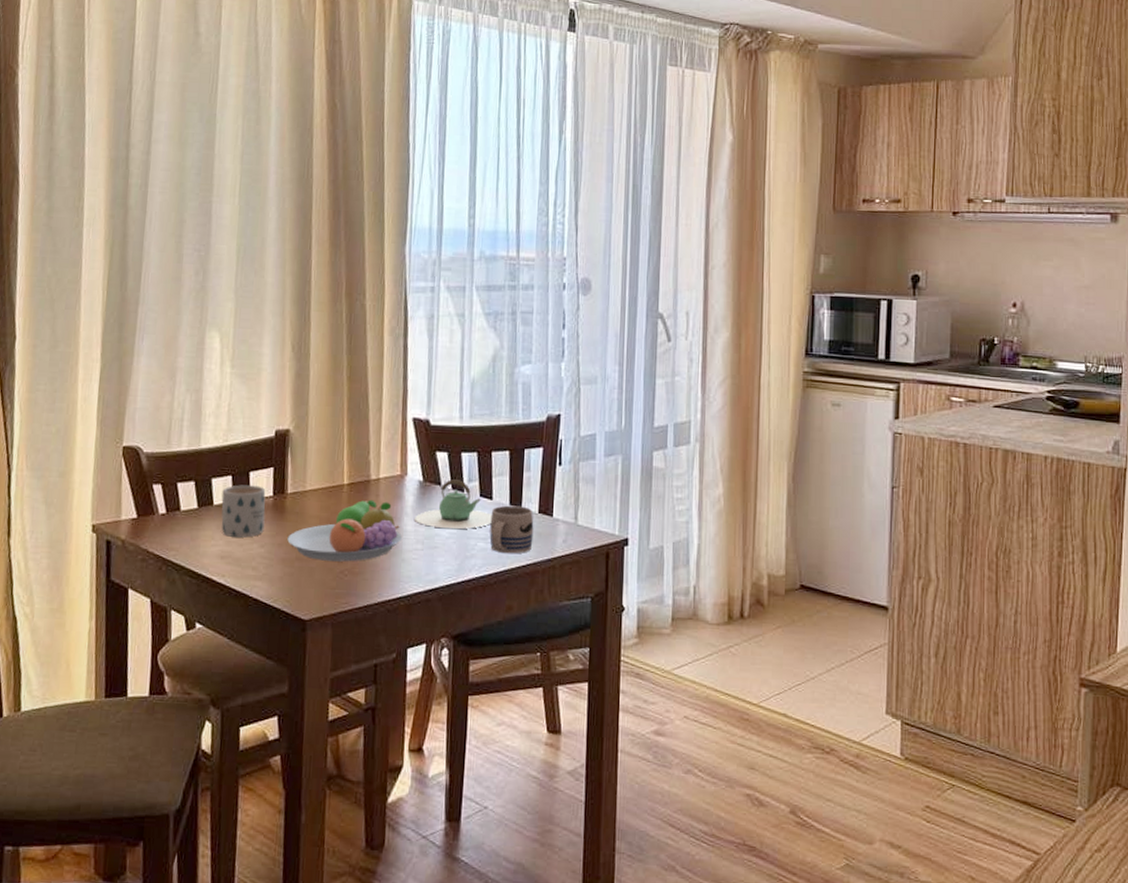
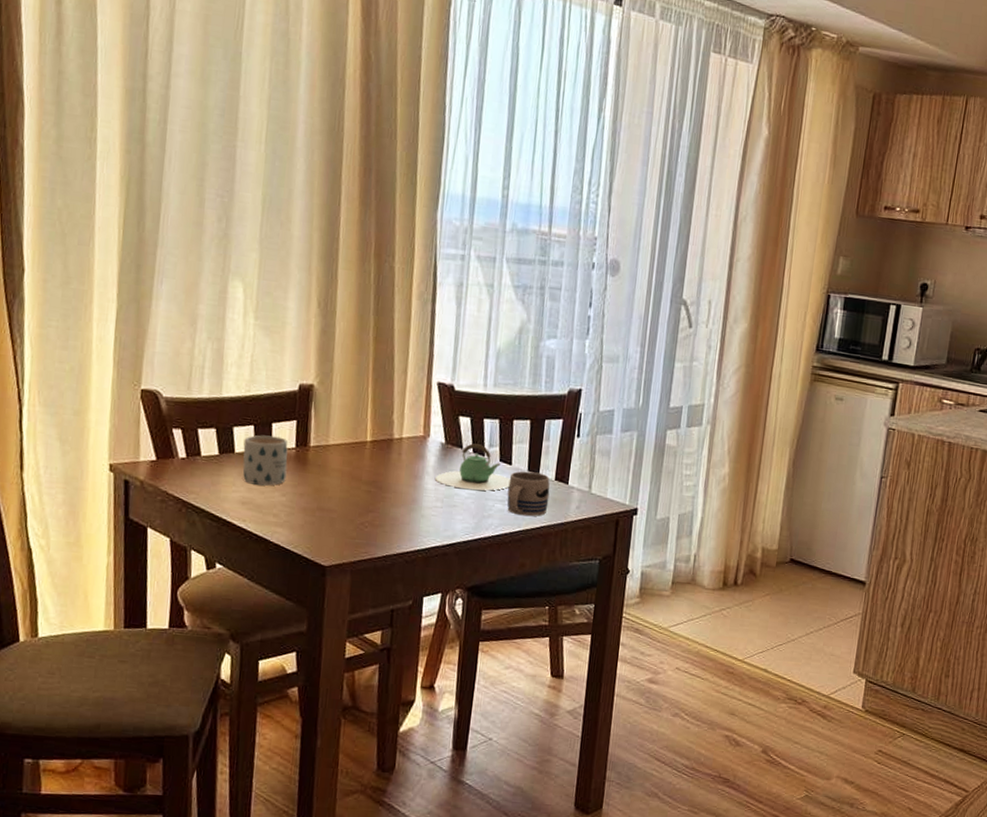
fruit bowl: present [287,499,402,562] -> none [309,457,422,515]

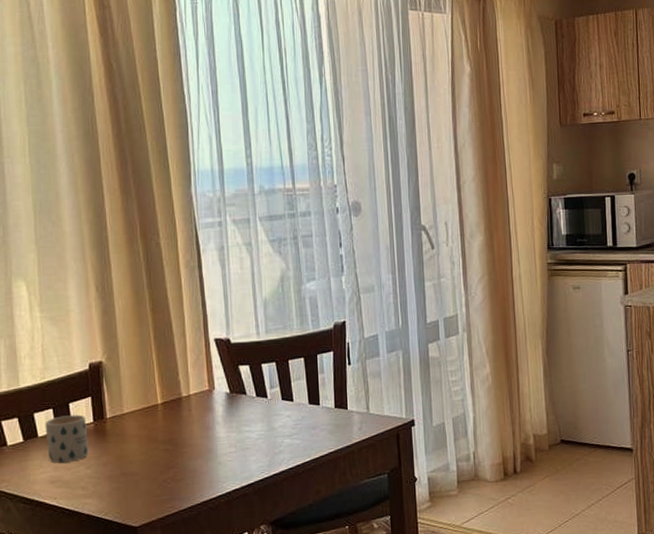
teapot: present [435,443,511,491] -> none [226,388,295,432]
mug: present [507,471,550,517] -> none [293,403,333,446]

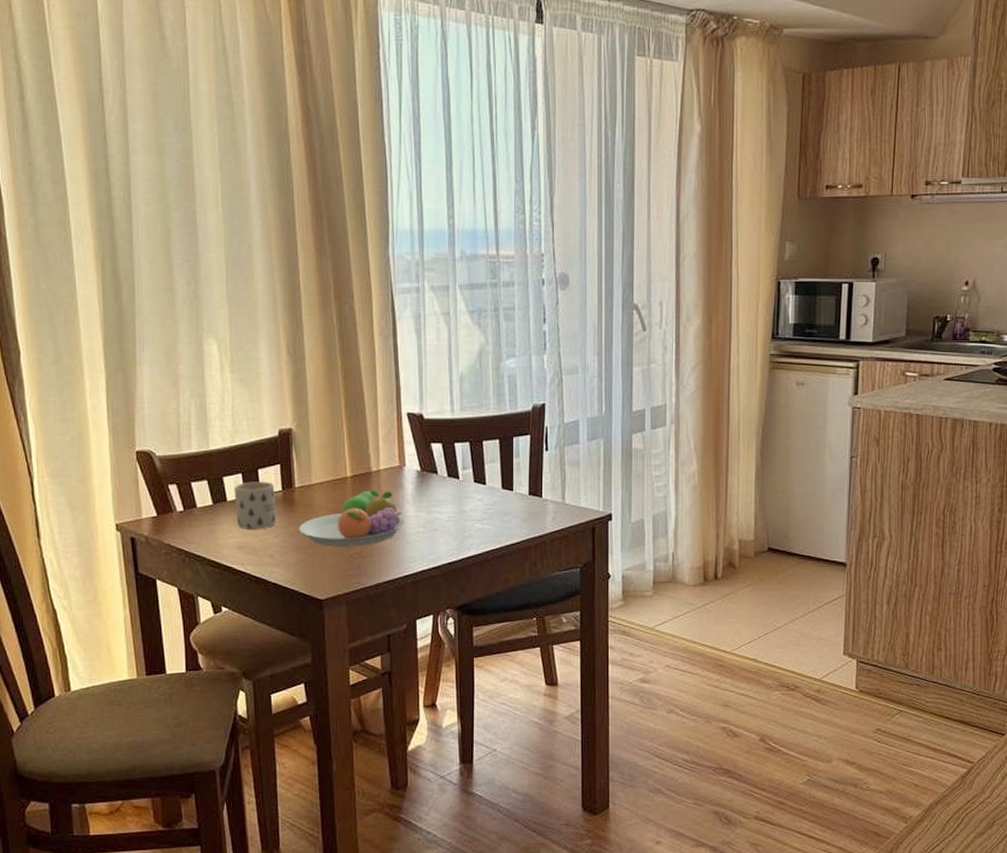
fruit bowl: none [111,414,216,473] -> present [299,490,404,547]

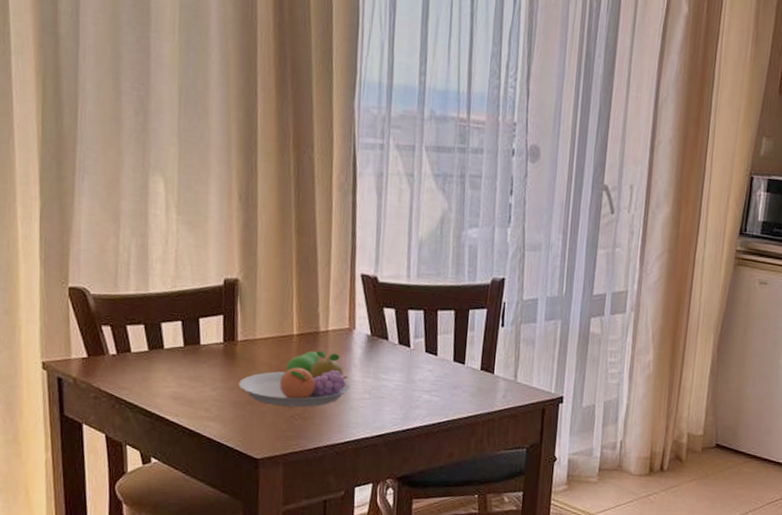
mug: present [234,481,277,529] -> none [172,330,216,381]

